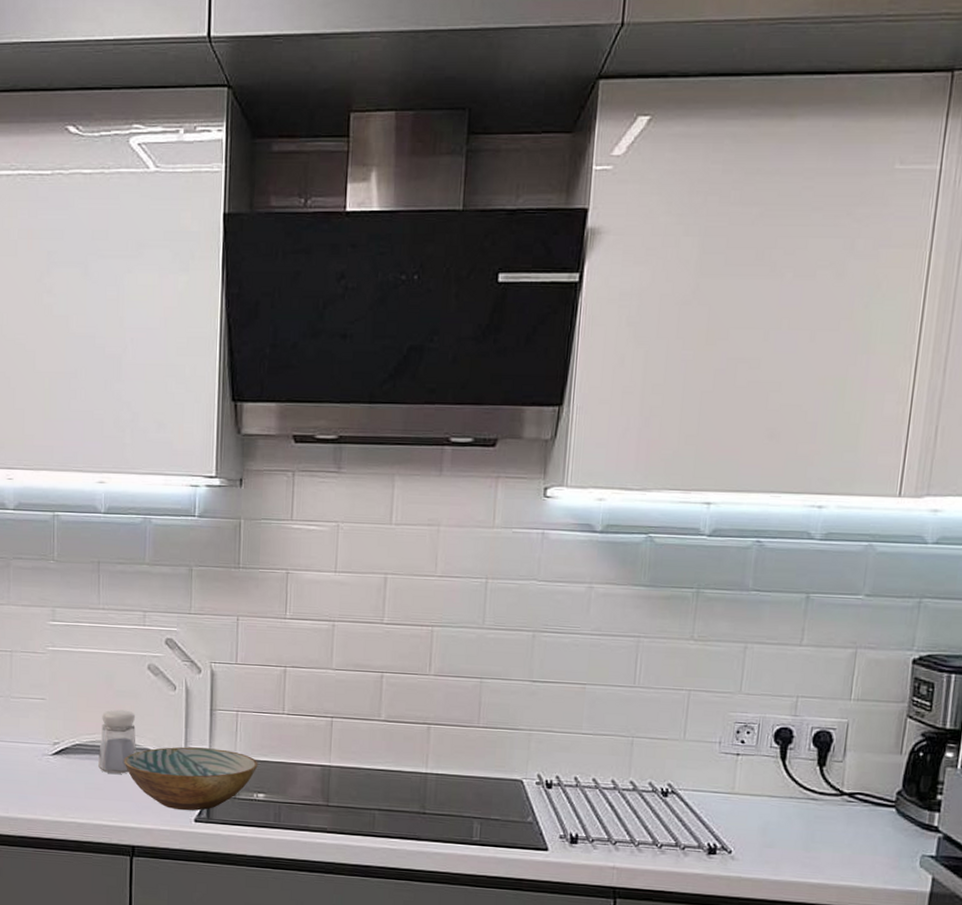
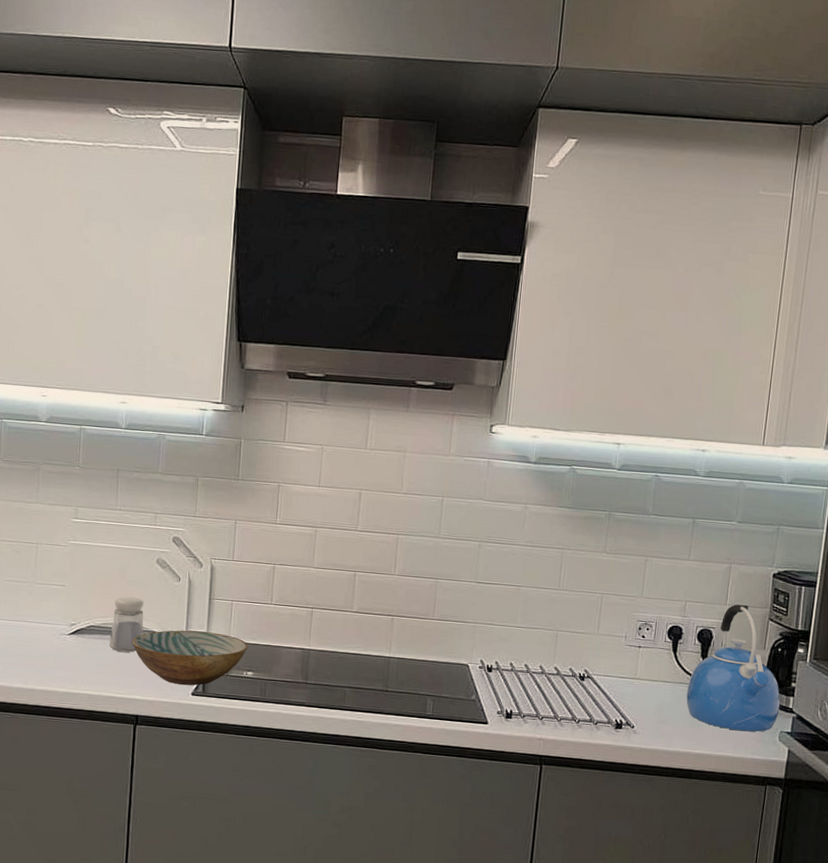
kettle: none [798,699,922,857] -> present [686,604,780,732]

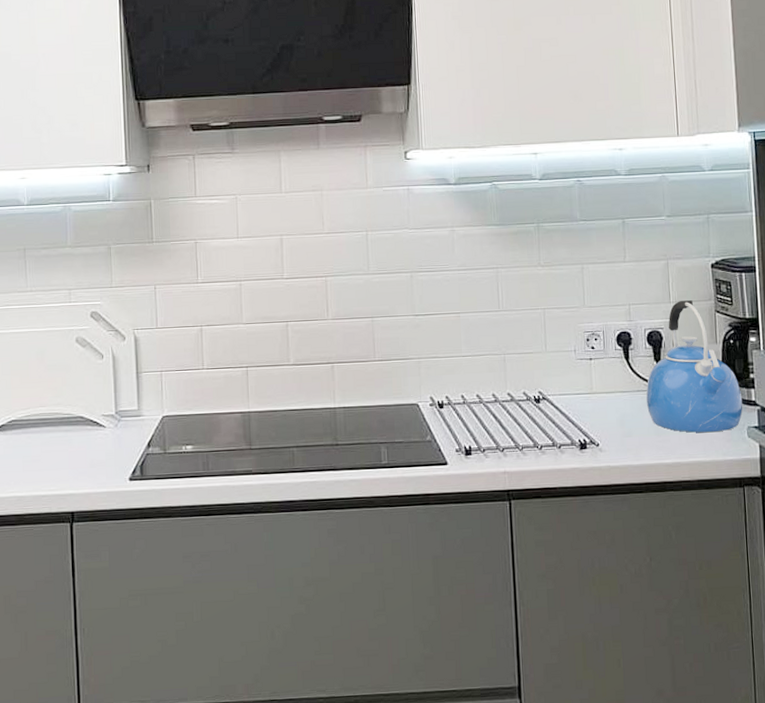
salt shaker: present [109,596,144,653] -> none [34,382,71,444]
bowl: present [132,630,248,686] -> none [58,408,184,471]

